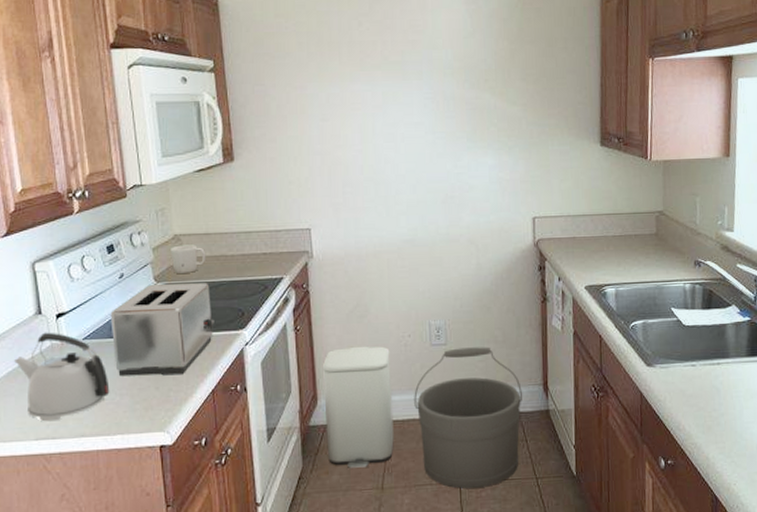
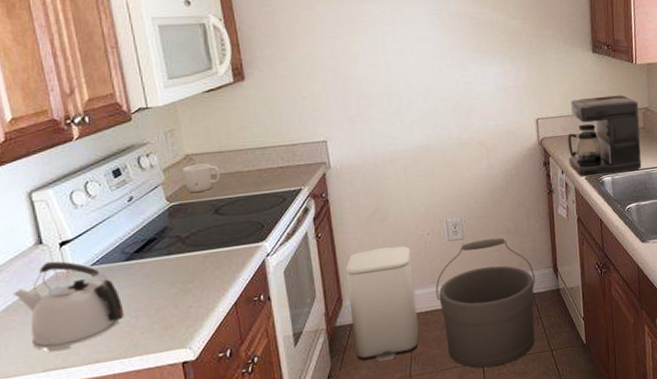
toaster: present [110,283,215,377] -> none [120,199,234,299]
coffee maker: none [567,195,652,286] -> present [567,95,642,177]

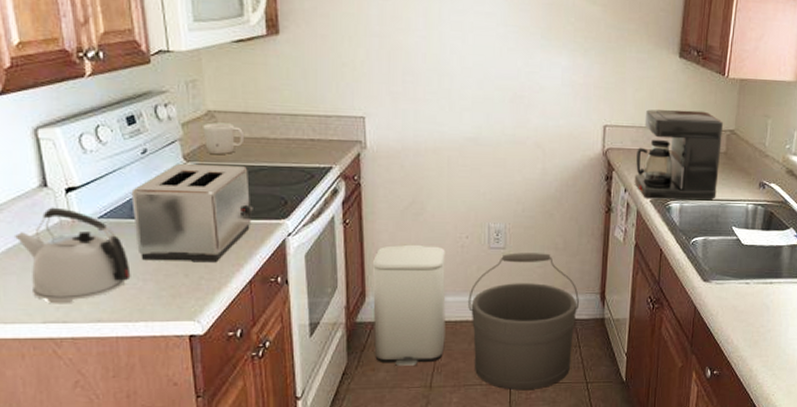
toaster: none [120,199,234,299] -> present [131,164,253,261]

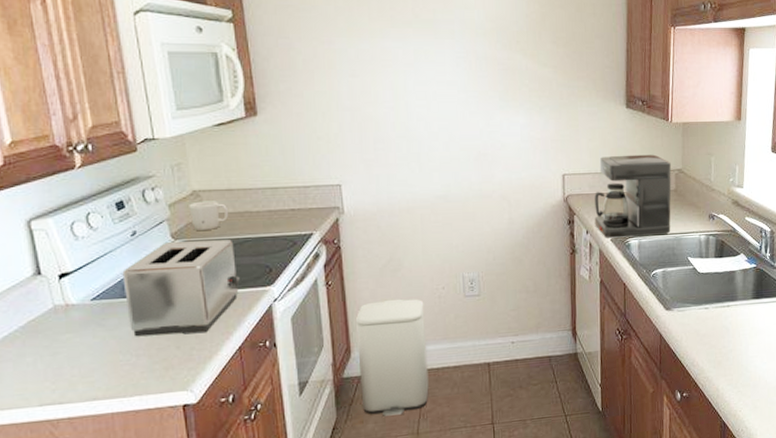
kettle: present [13,207,131,304] -> none [9,293,125,387]
bucket: present [468,253,579,390] -> none [448,296,552,429]

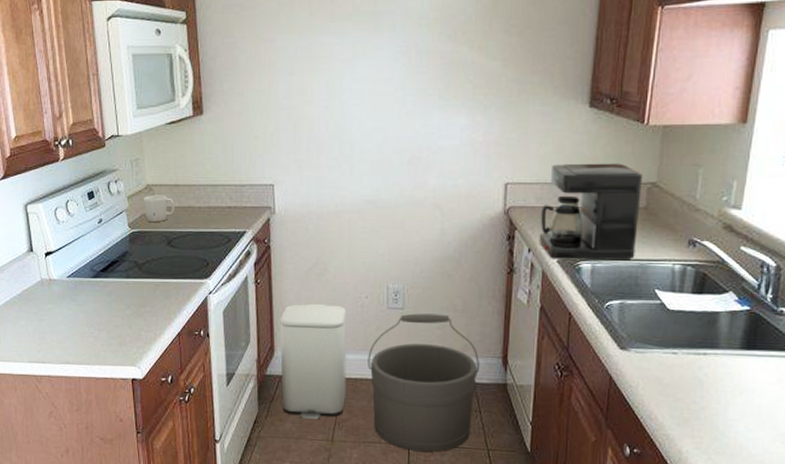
toaster: present [122,240,240,337] -> none [90,231,182,315]
bucket: none [448,296,552,429] -> present [368,313,479,452]

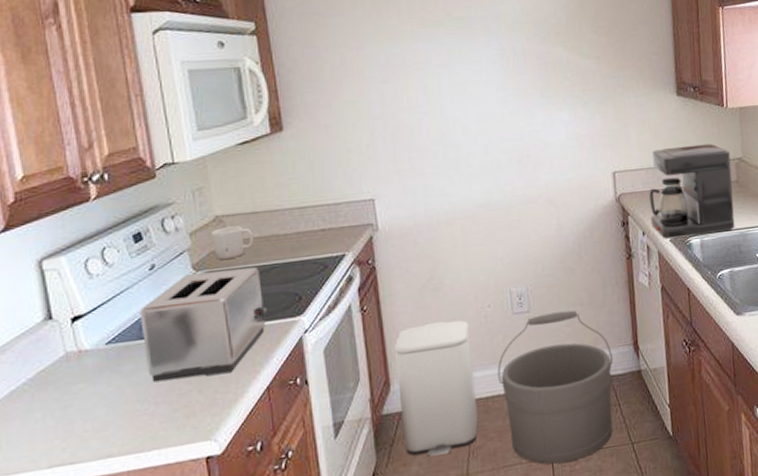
toaster: none [90,231,182,315] -> present [140,267,267,383]

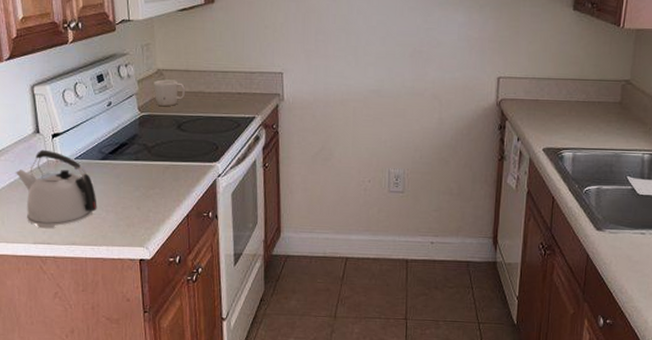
kettle: none [17,339,142,446] -> present [15,149,97,229]
toaster: present [140,267,267,383] -> none [99,114,191,197]
pedal bin: present [393,320,478,458] -> none [286,186,350,298]
bucket: present [497,310,613,465] -> none [369,196,472,326]
coffee maker: present [649,143,735,239] -> none [527,60,619,149]

